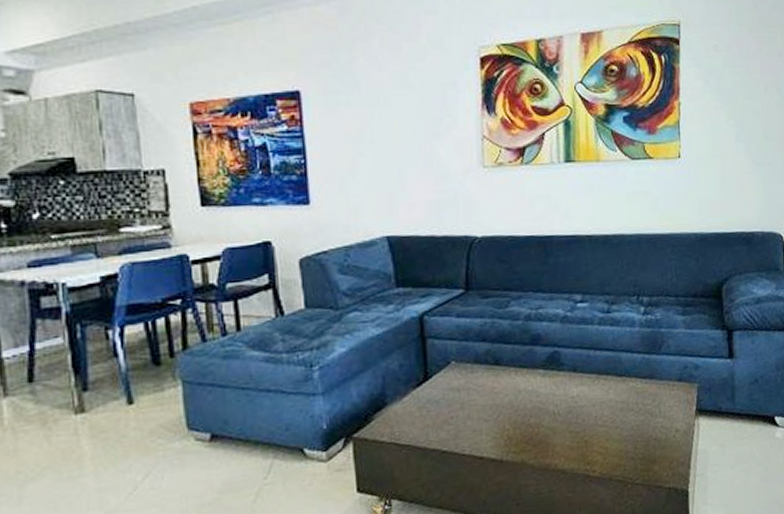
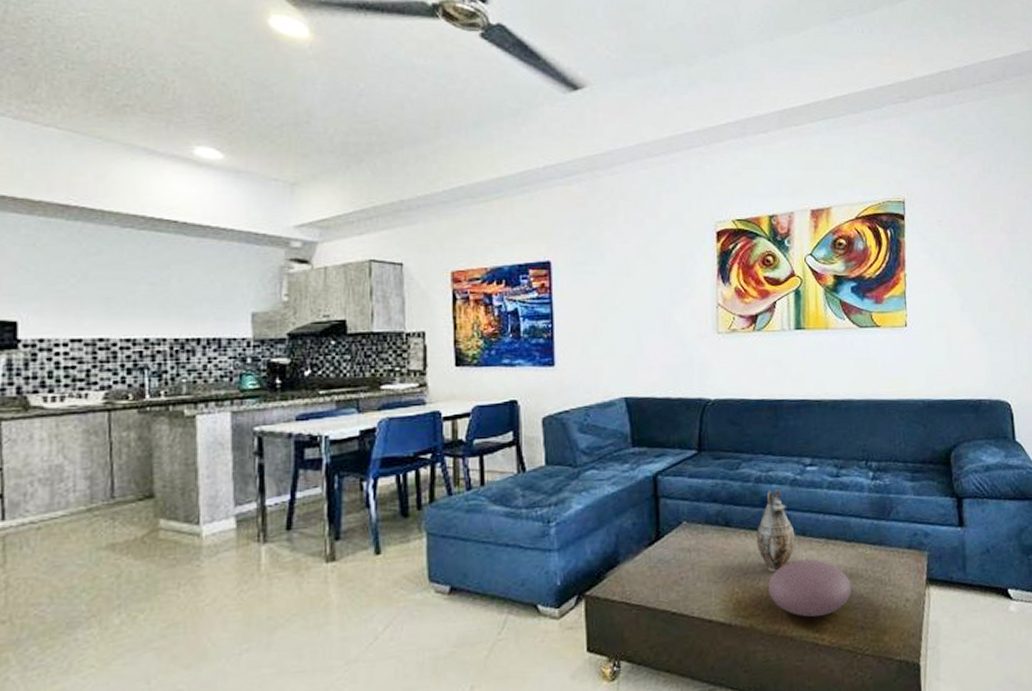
decorative vase: none [527,326,566,409] -> present [757,489,795,573]
decorative bowl: none [538,394,622,451] -> present [767,559,852,618]

